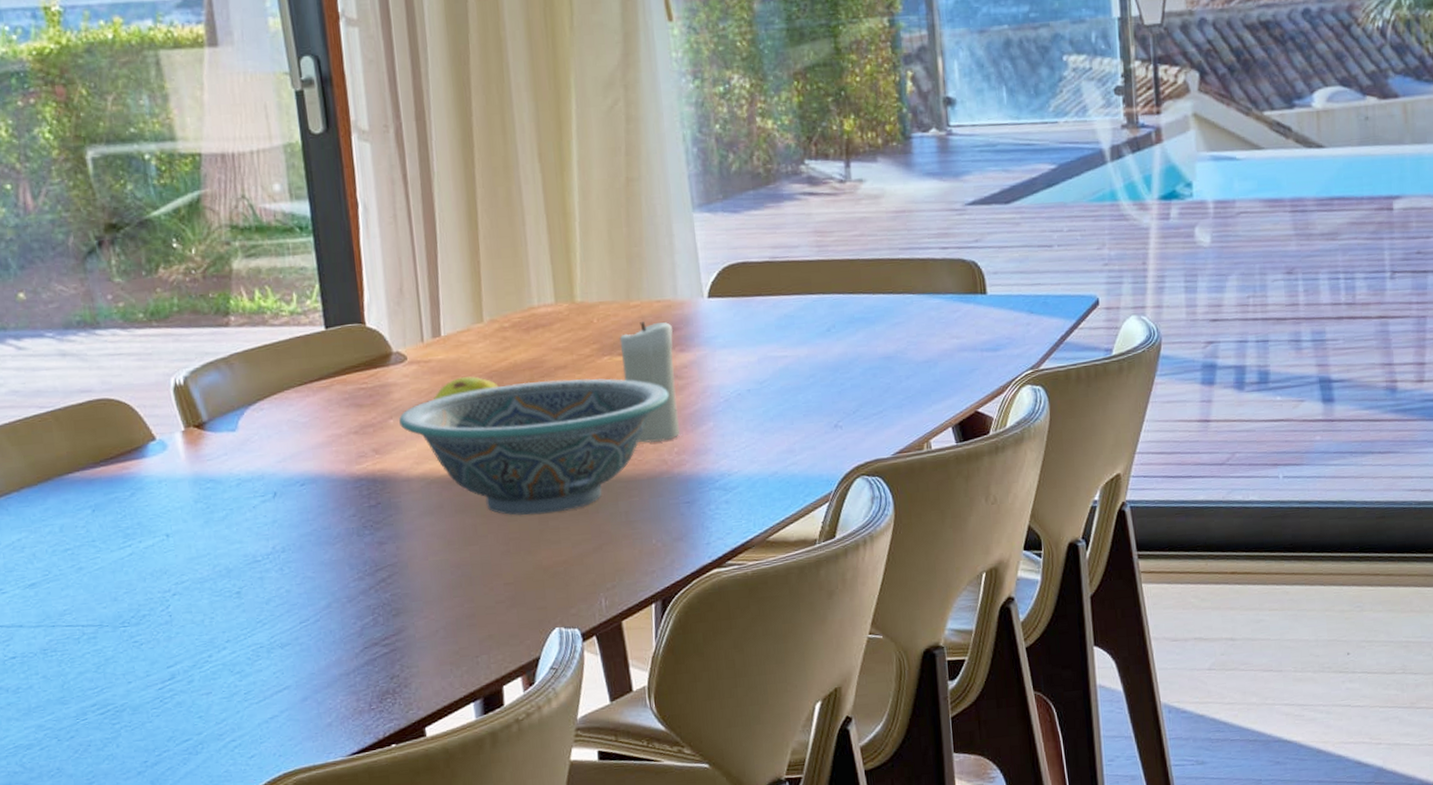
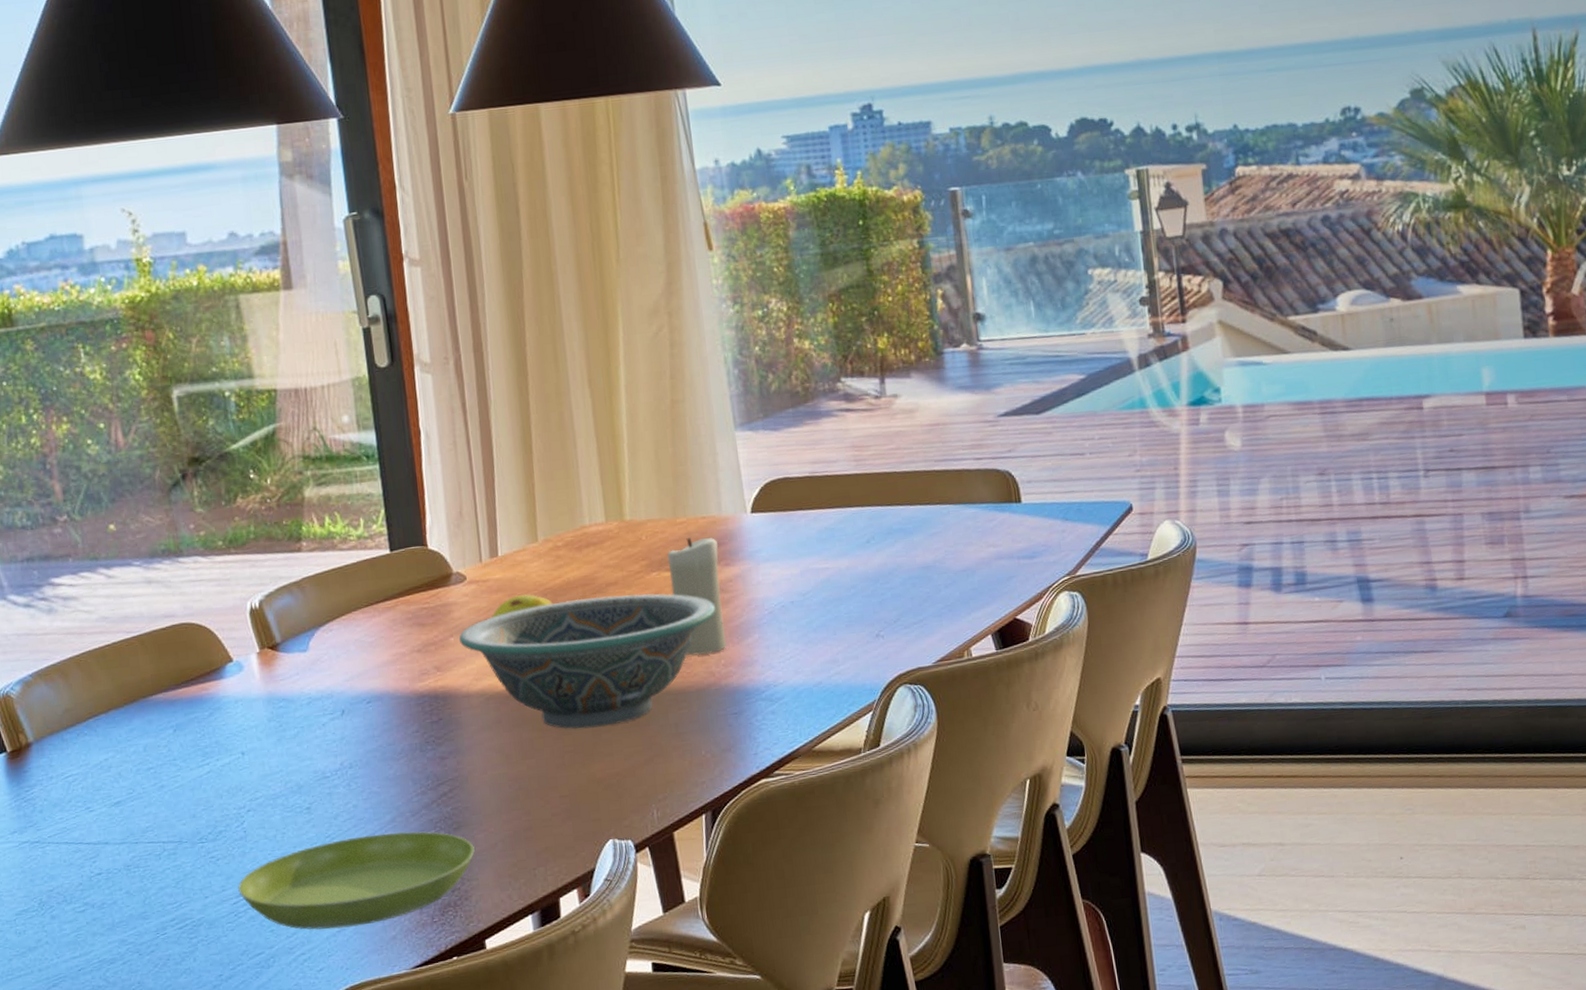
saucer: none [163,617,415,716] -> present [238,831,475,930]

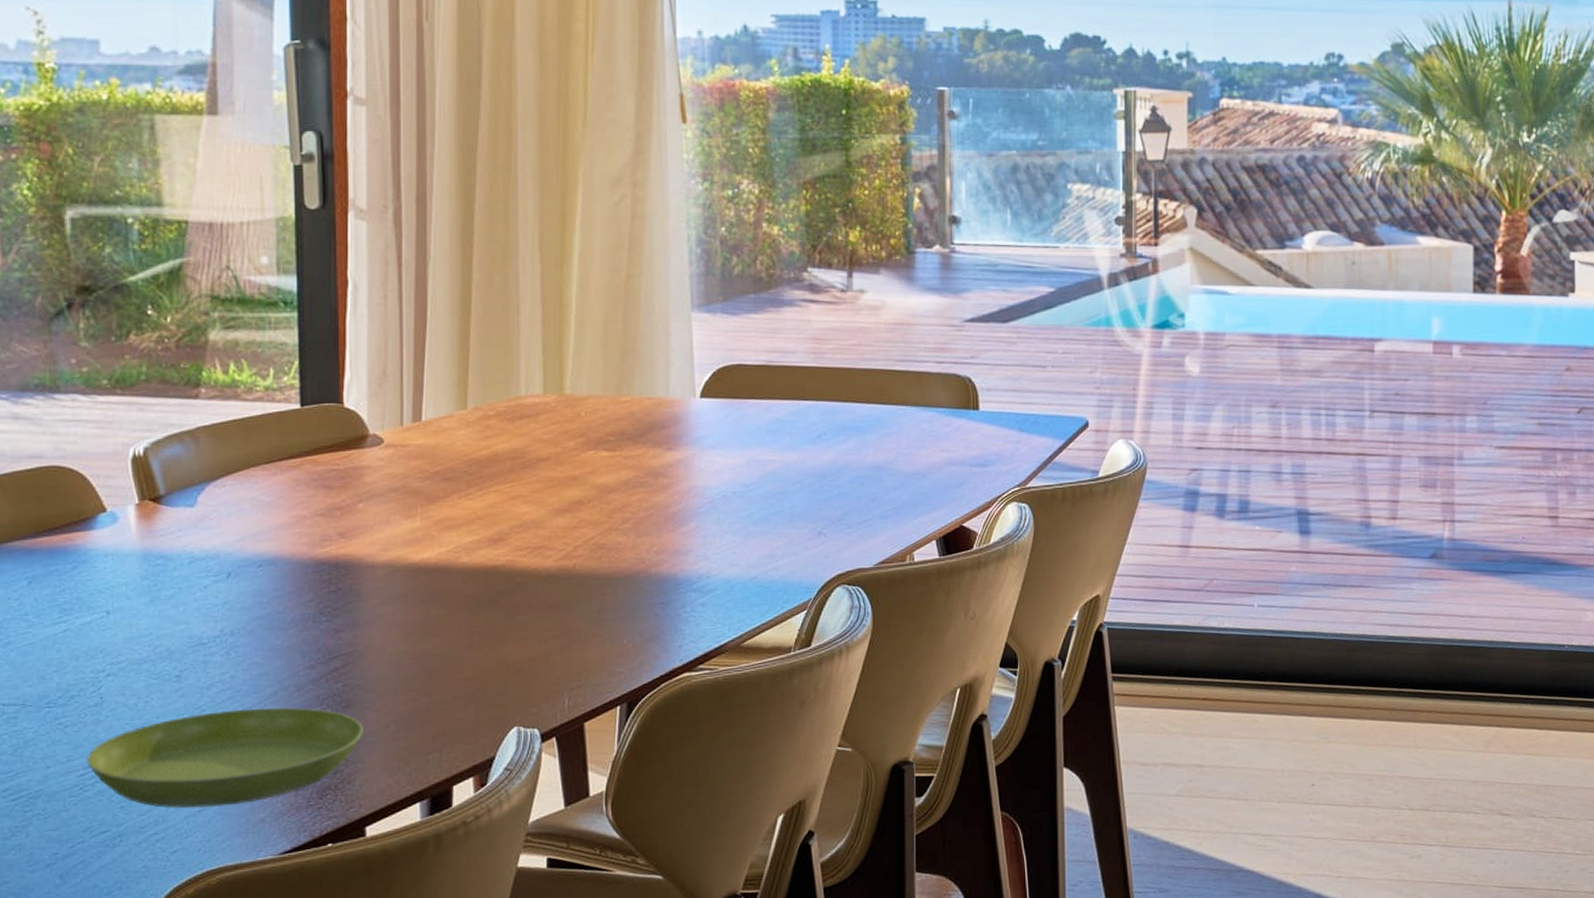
decorative bowl: present [459,593,715,729] -> none [370,471,652,609]
fruit: present [492,594,553,618] -> none [408,463,477,486]
candle: present [667,536,726,656] -> none [606,417,661,540]

